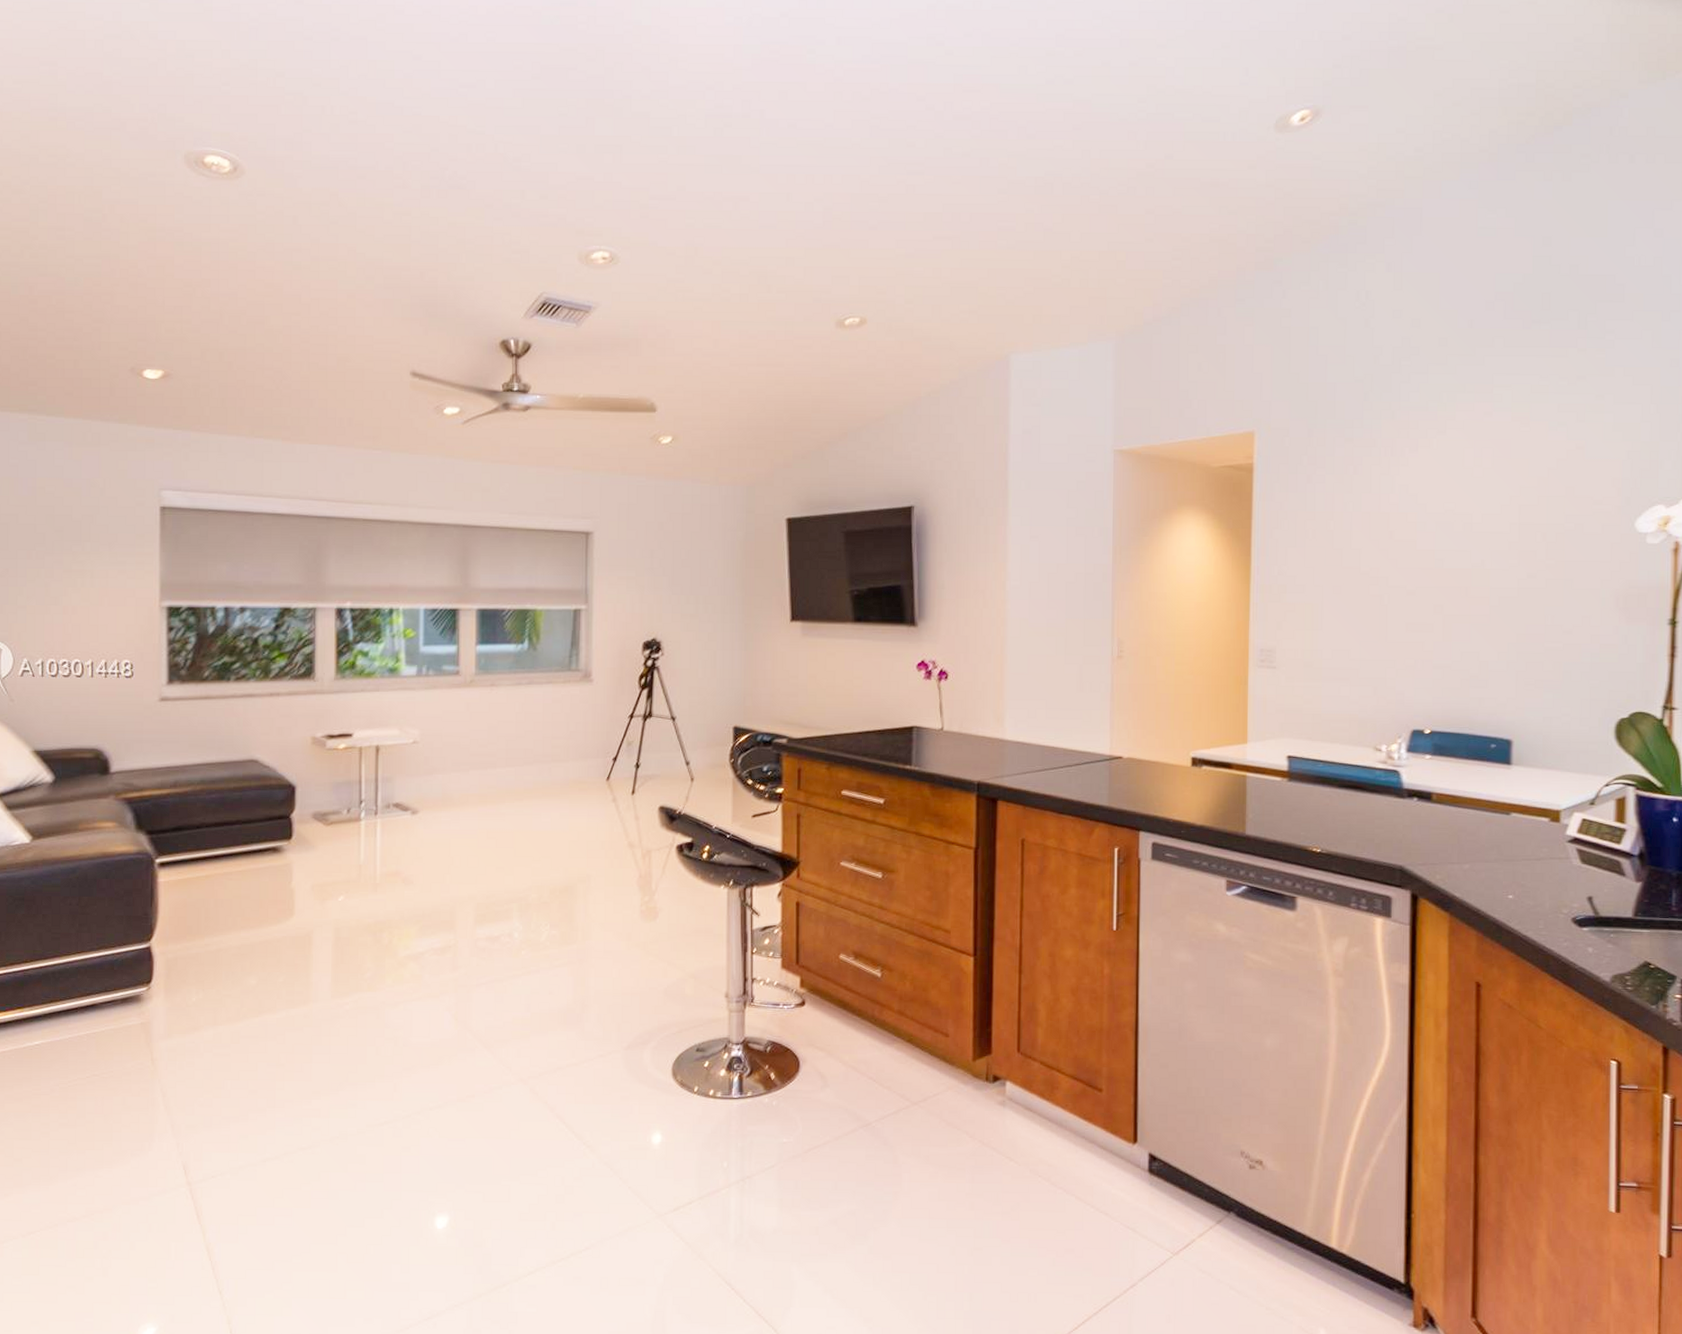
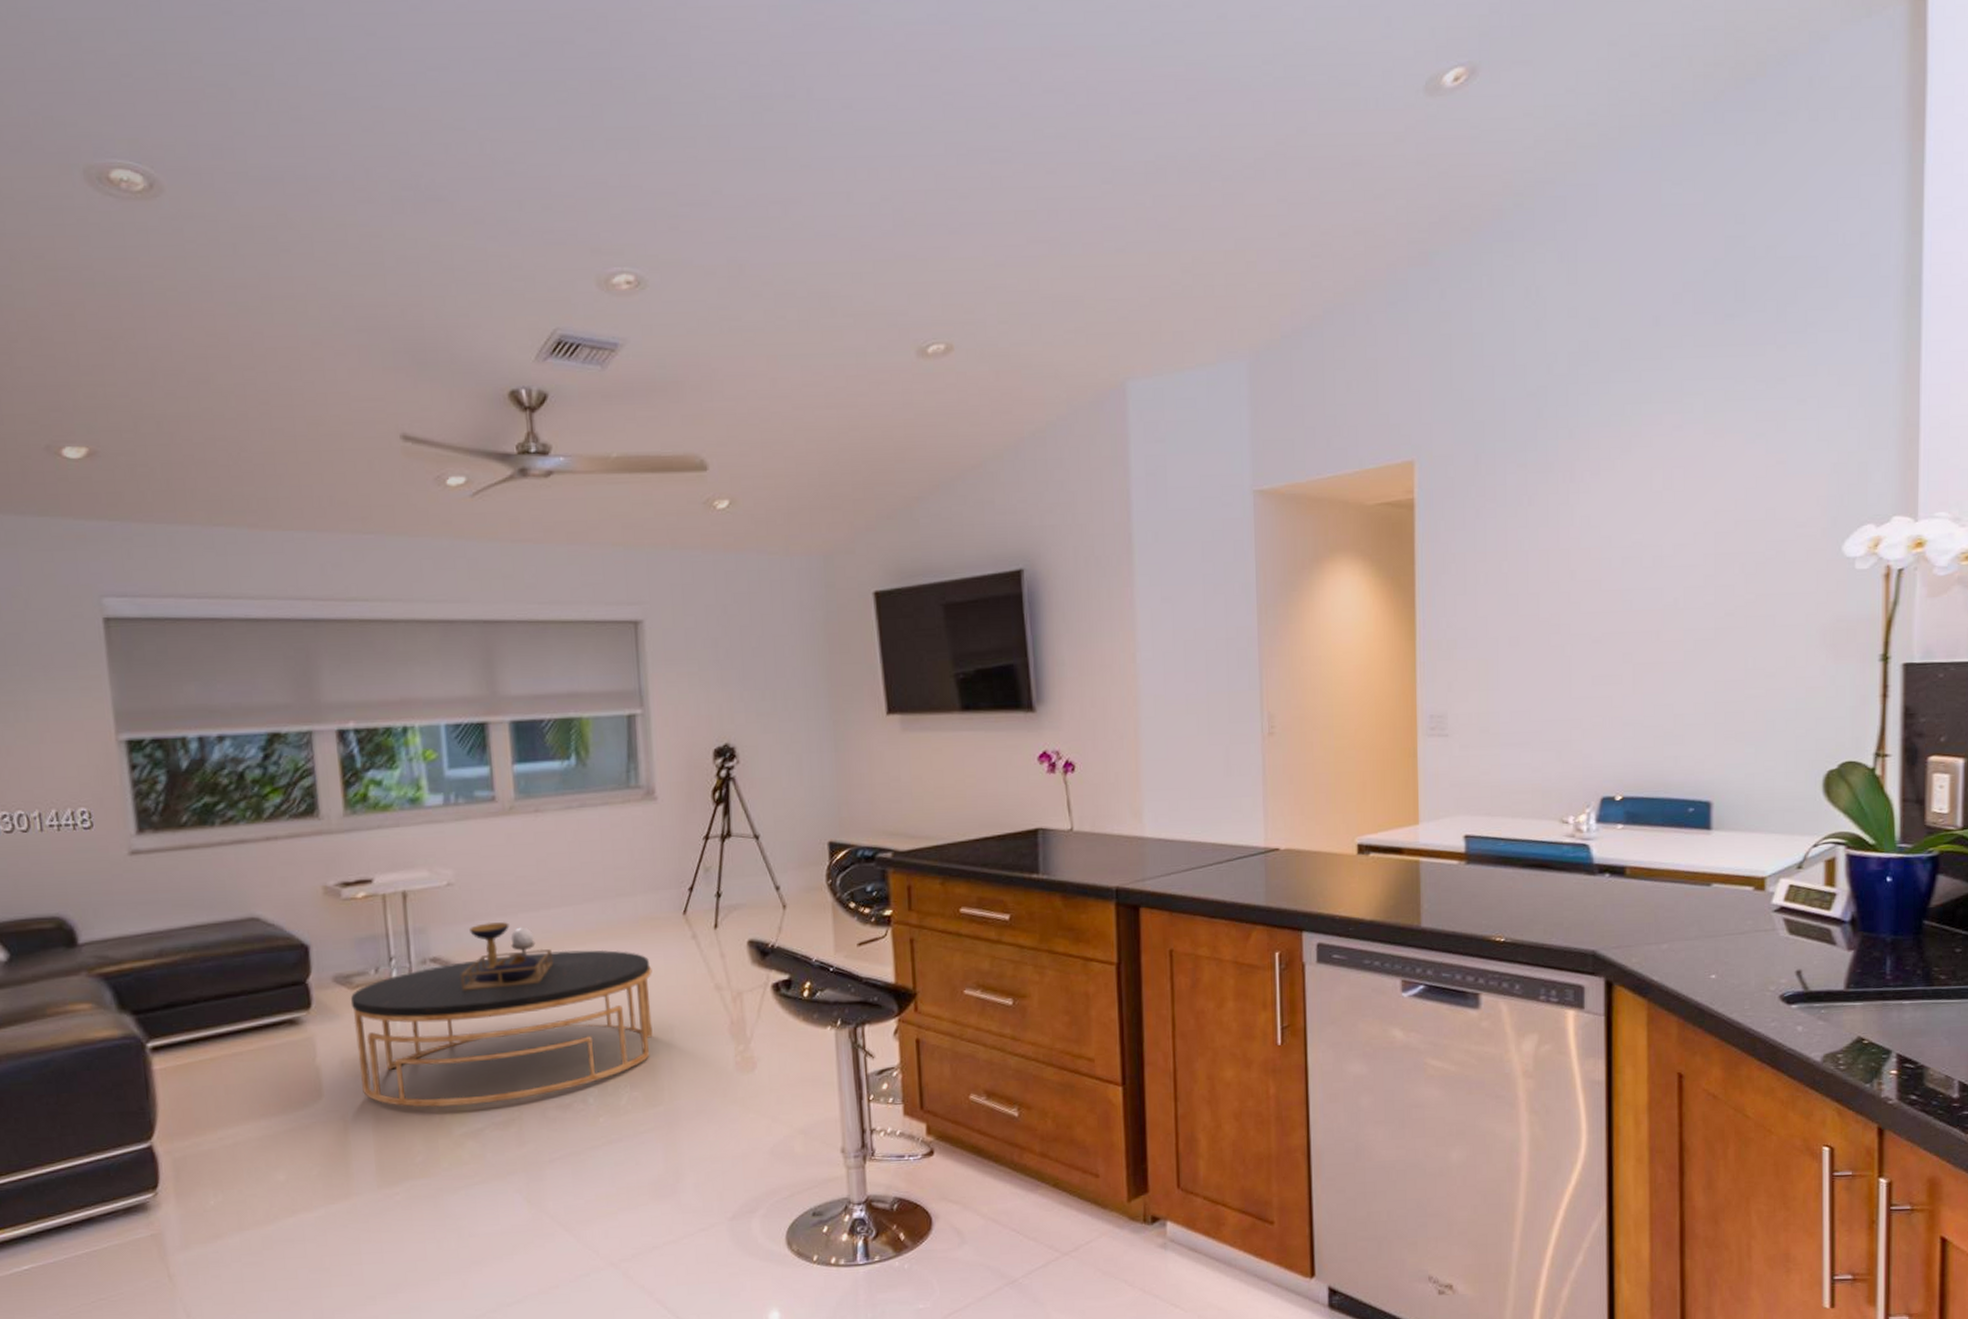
coffee table: none [324,777,577,932] -> present [350,922,653,1108]

